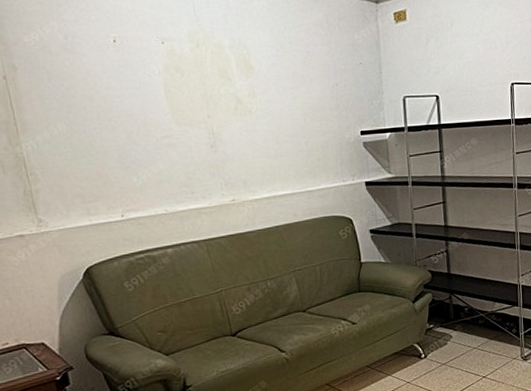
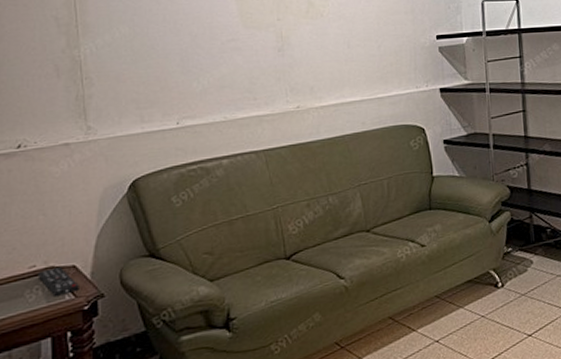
remote control: none [11,343,50,370] -> present [37,266,79,298]

